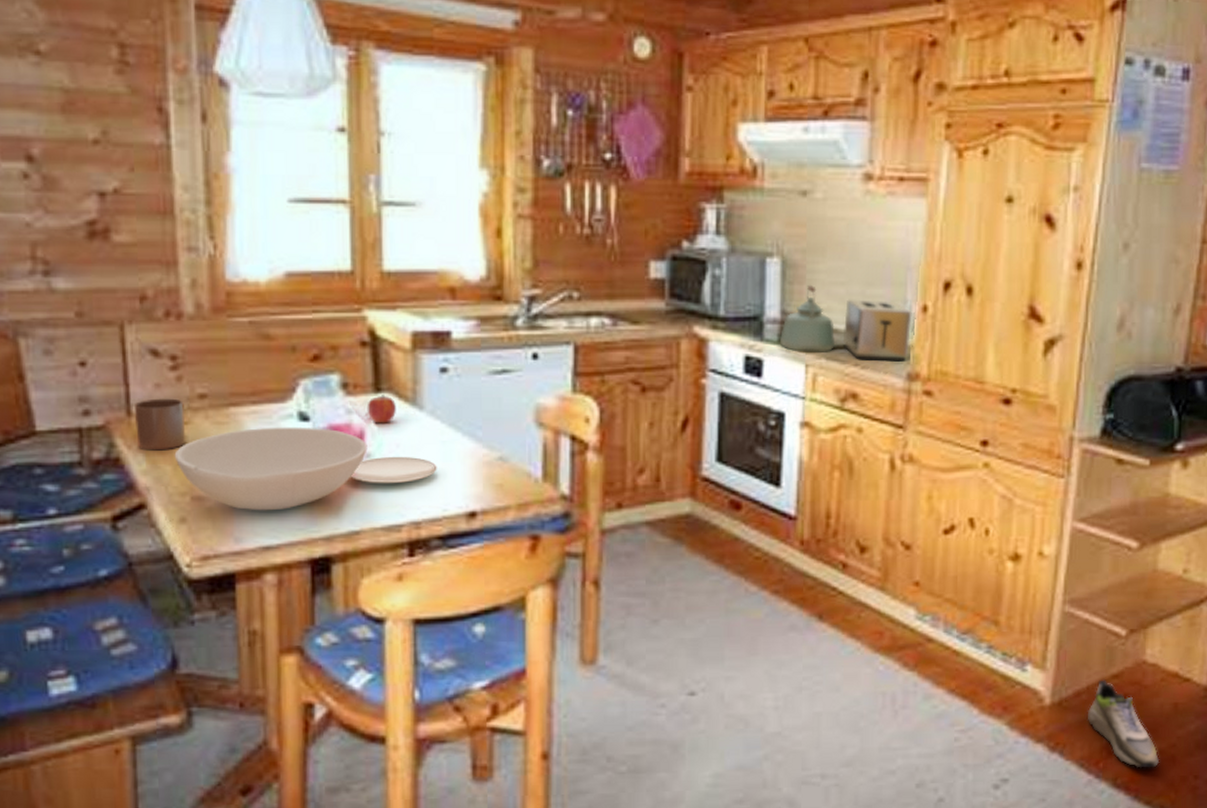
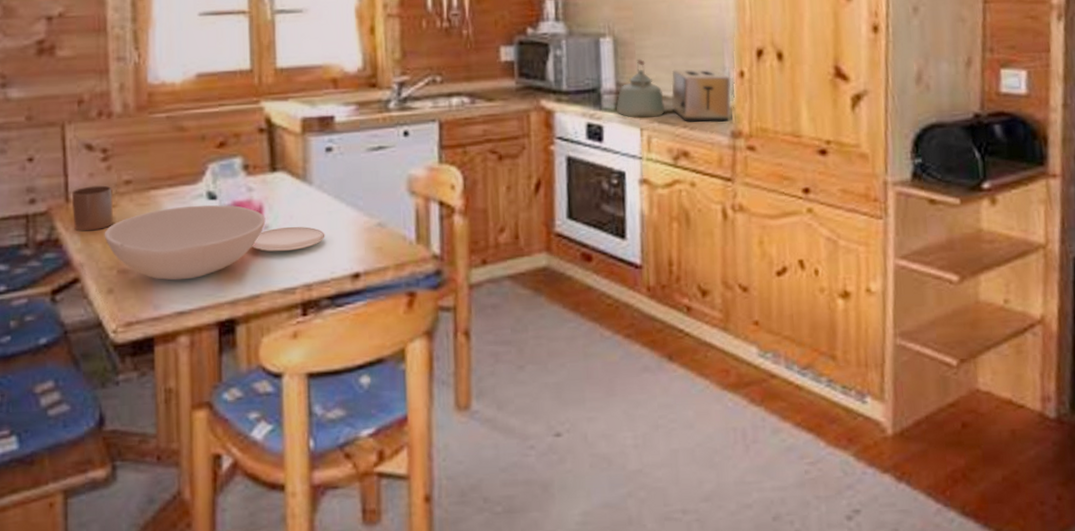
fruit: present [367,395,396,423] -> none [264,173,289,199]
shoe: present [1088,679,1160,768] -> none [929,409,1005,496]

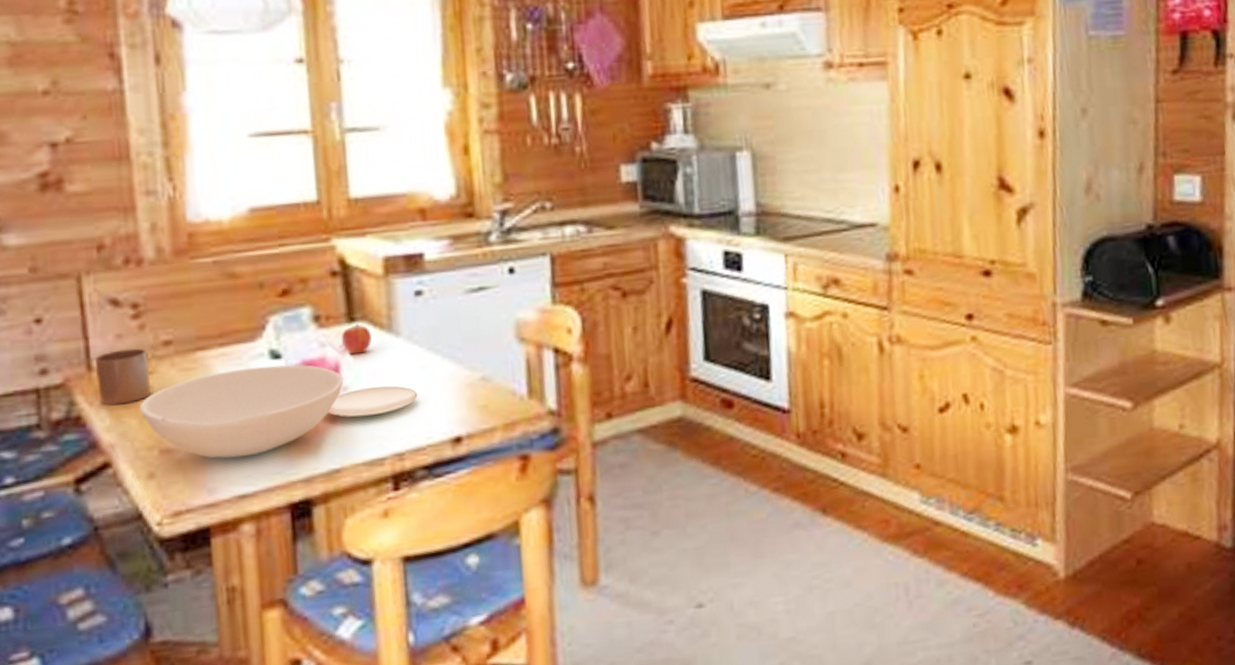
fruit: none [264,173,289,199] -> present [340,324,372,355]
kettle: present [616,58,666,119] -> none [757,174,813,244]
toaster: present [671,68,731,123] -> none [818,184,885,246]

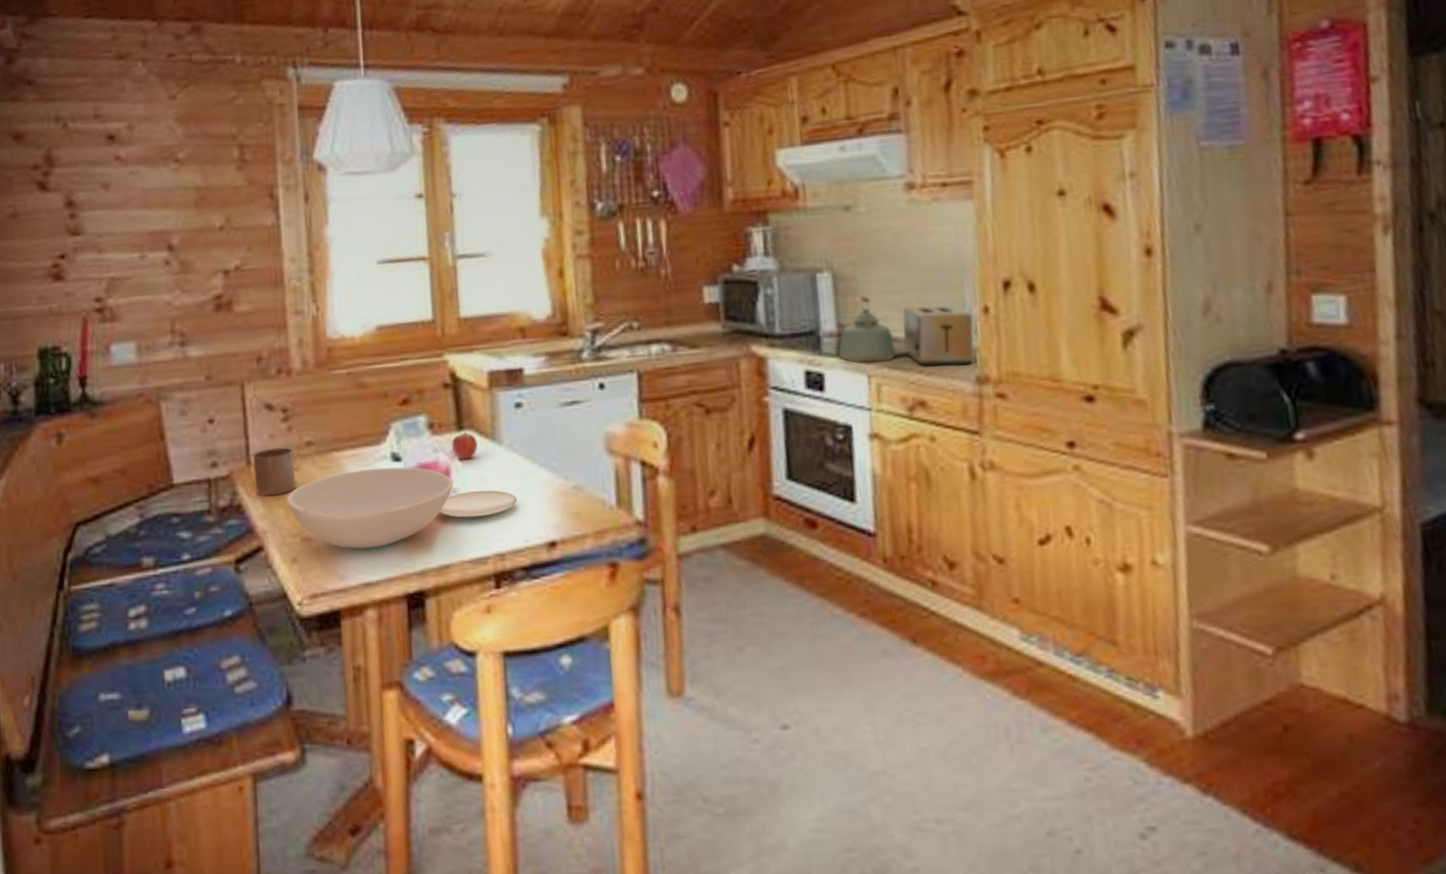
kettle: none [757,174,813,244] -> present [839,295,897,364]
toaster: none [818,184,885,246] -> present [902,304,974,367]

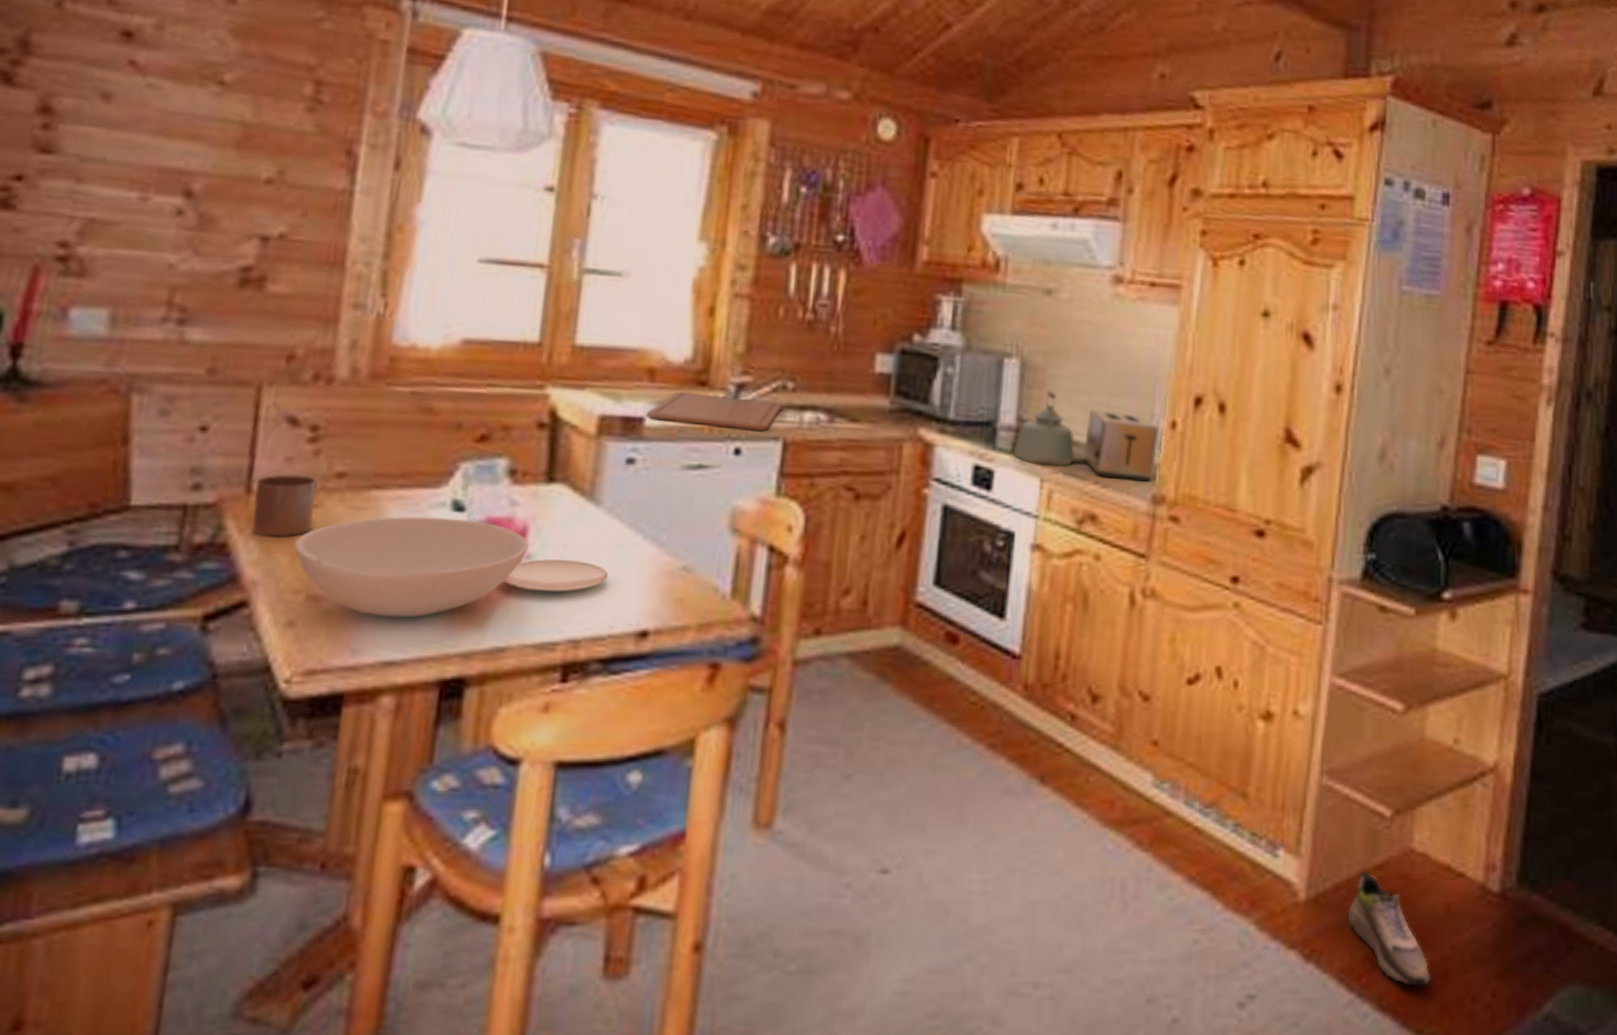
fruit: present [451,432,477,460] -> none [534,486,570,519]
chopping board: none [524,340,632,369] -> present [647,392,782,431]
shoe: none [1241,707,1344,816] -> present [1348,871,1431,986]

